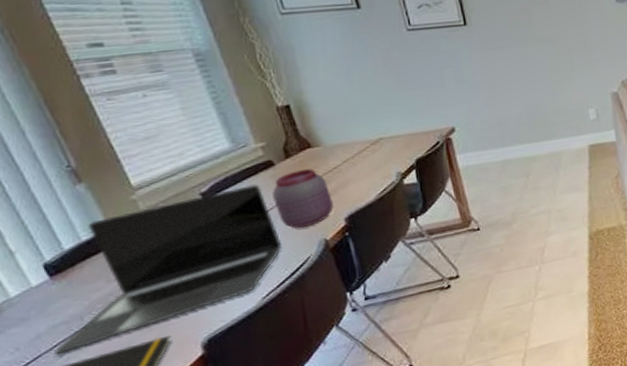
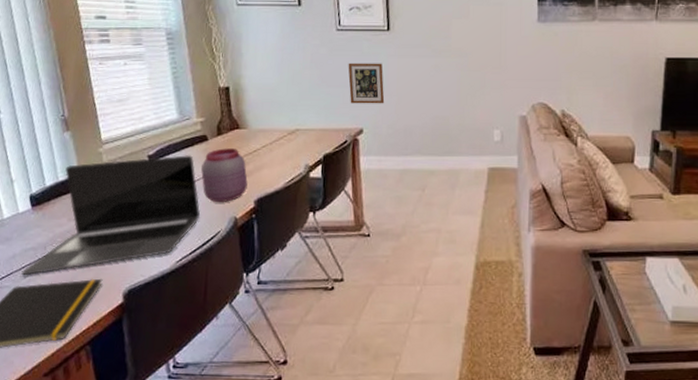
picture frame: none [426,59,474,104] -> present [348,63,385,104]

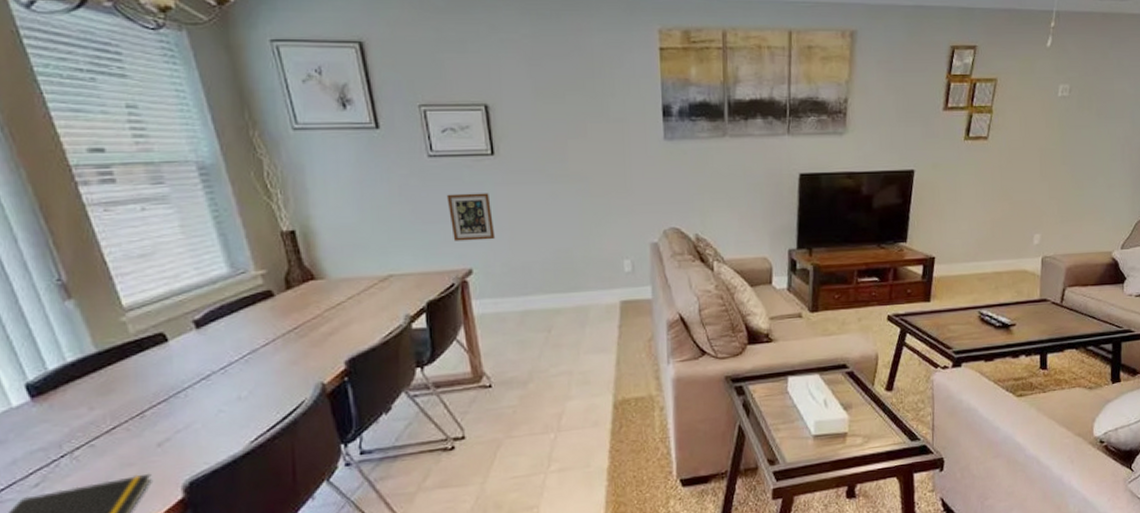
laptop: present [21,154,200,276] -> none [29,314,275,483]
jar: present [201,148,248,203] -> none [270,303,334,369]

